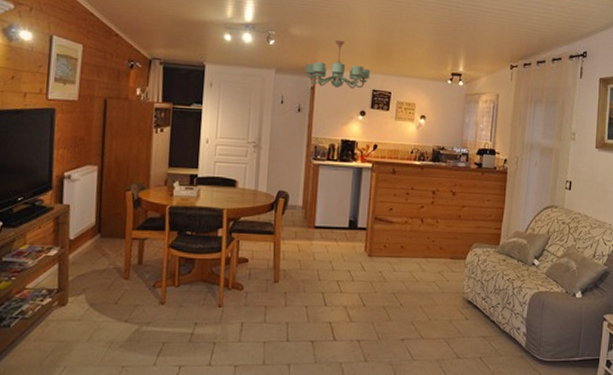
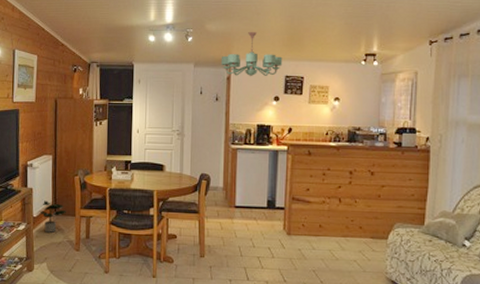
potted plant: none [76,219,114,258] -> present [38,200,66,233]

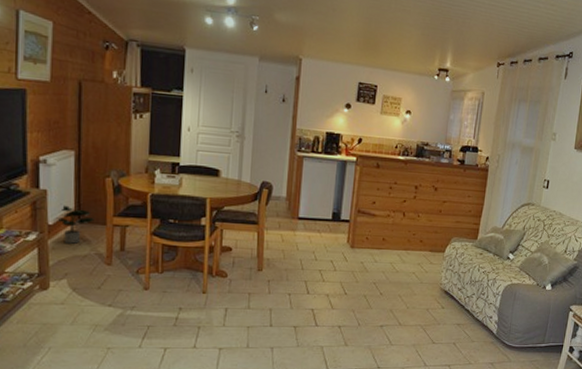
chandelier: present [220,31,283,77] -> none [289,28,357,80]

